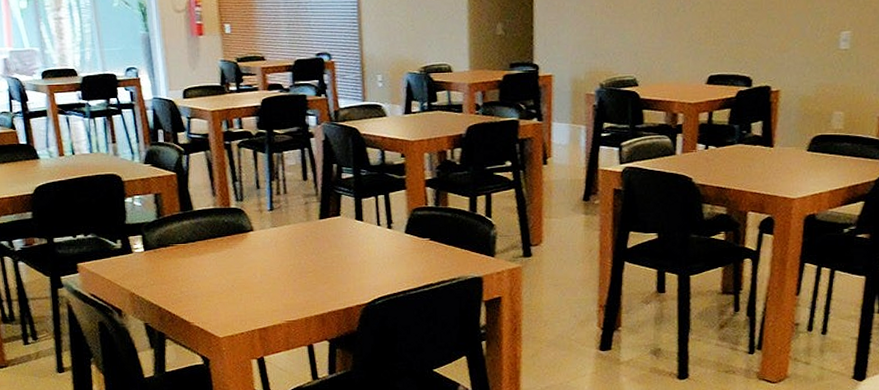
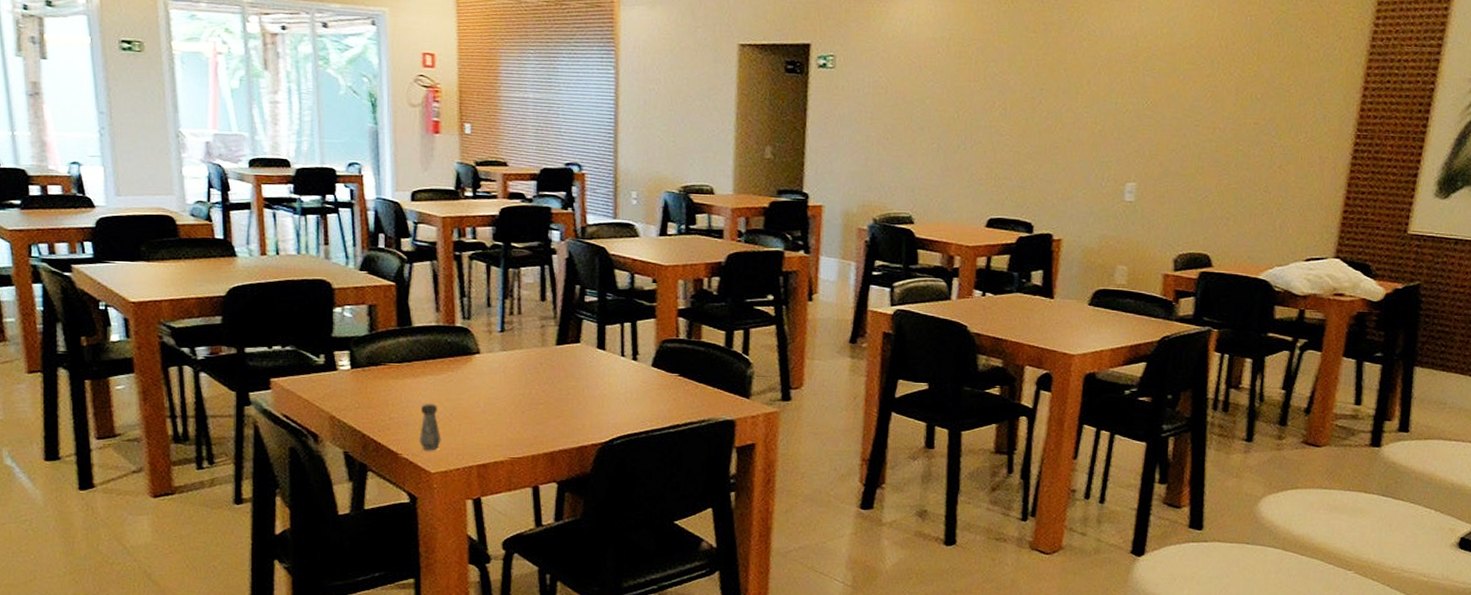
salt shaker: none [206,277,226,319] -> present [419,403,441,451]

